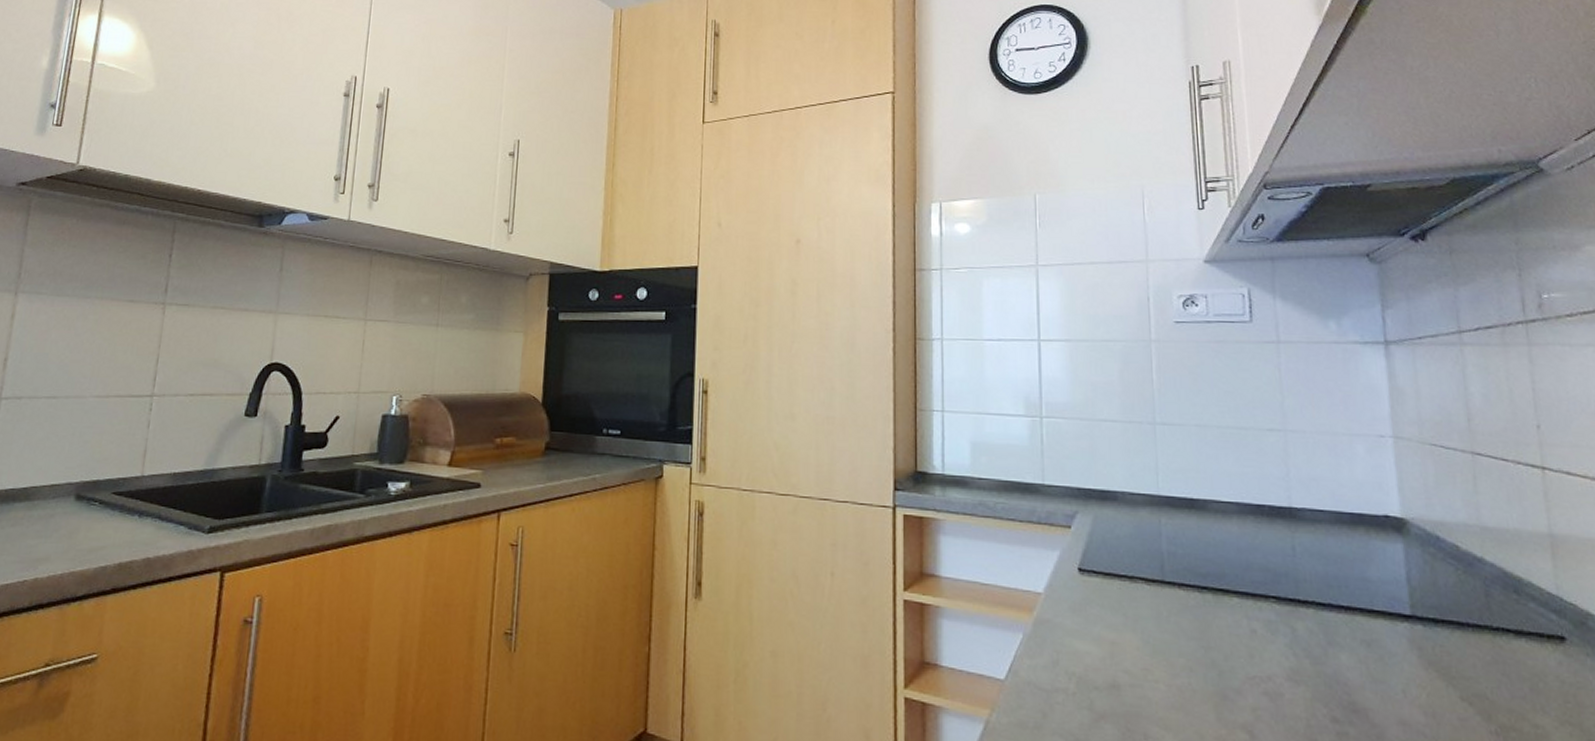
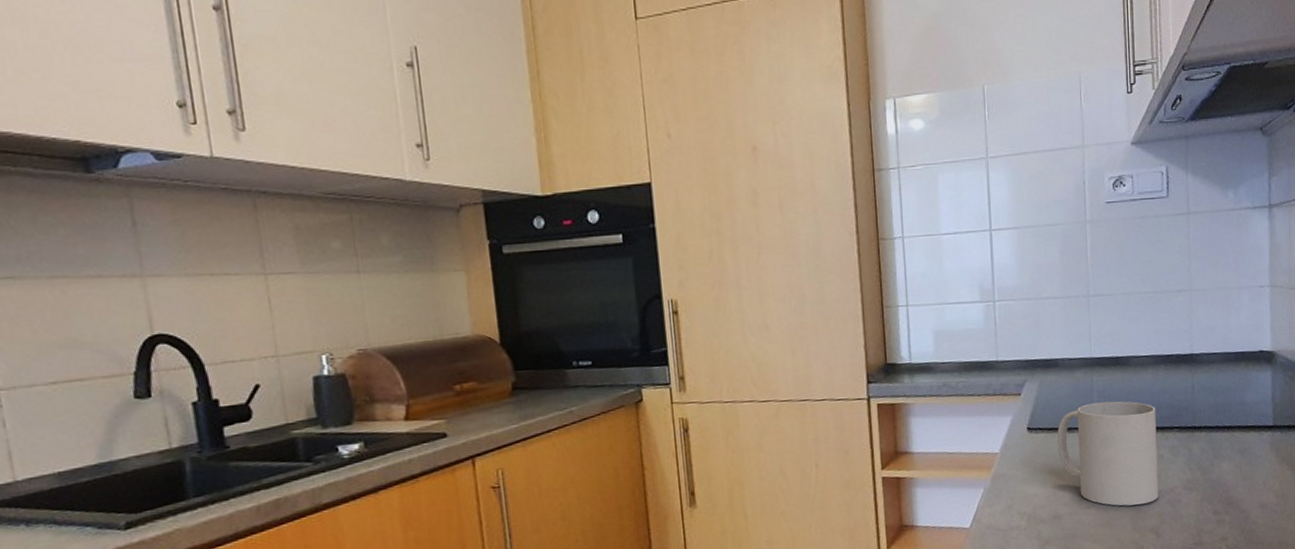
mug: none [1115,550,1252,691] -> present [1056,401,1159,506]

